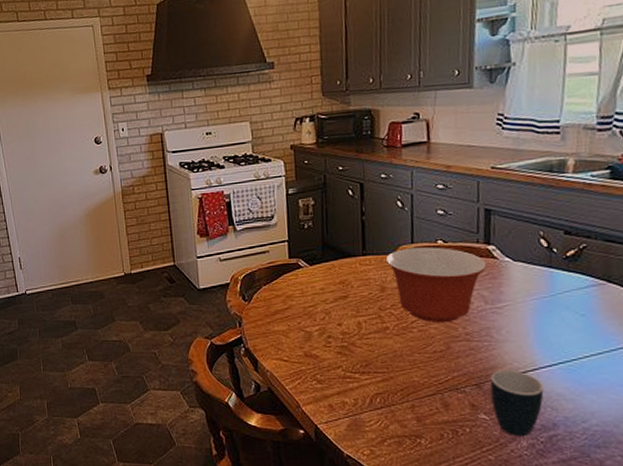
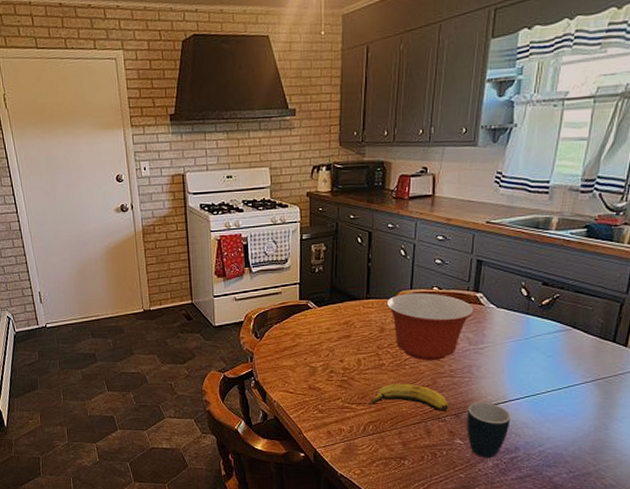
banana: none [373,348,468,381] -> present [368,383,449,411]

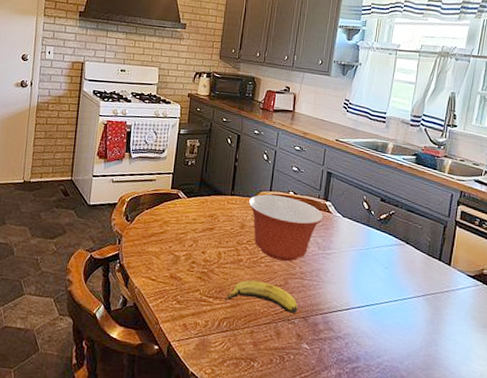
mug: present [467,403,511,459] -> none [313,307,353,367]

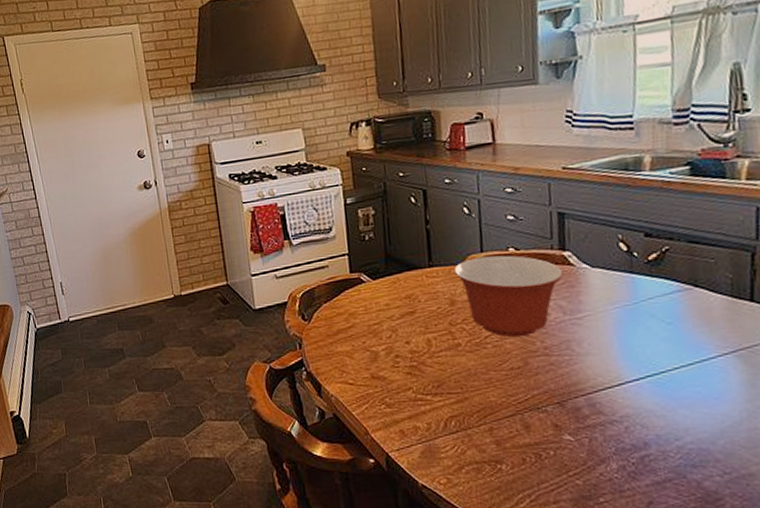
banana: present [224,280,298,314] -> none [447,366,550,400]

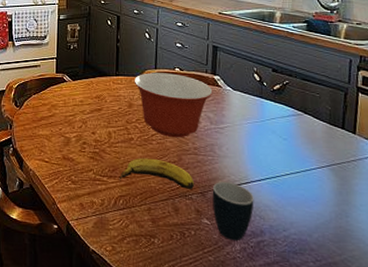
banana: none [447,366,550,400] -> present [119,158,195,189]
mug: none [573,386,633,459] -> present [212,182,254,241]

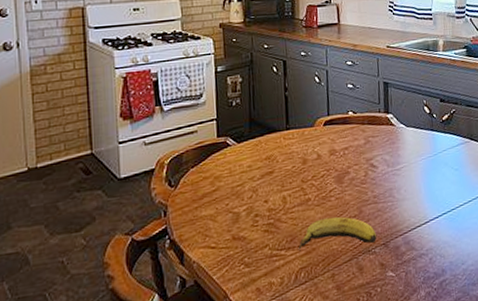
mixing bowl: present [134,73,213,138] -> none [306,118,388,190]
mug: present [212,182,254,241] -> none [394,225,435,288]

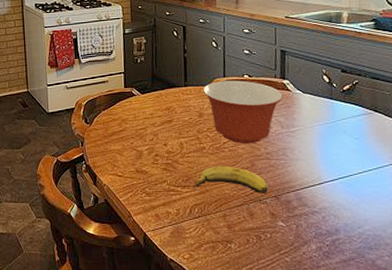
mixing bowl: none [306,118,388,190] -> present [203,80,283,144]

